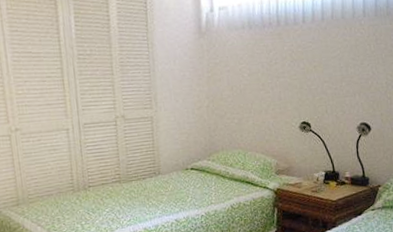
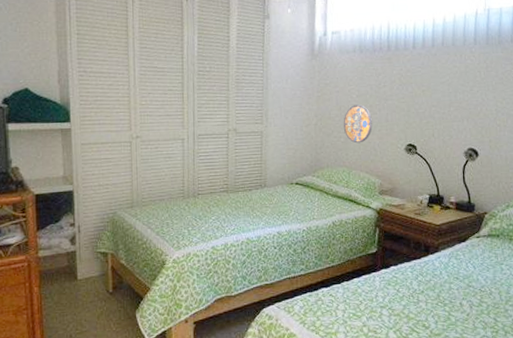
manhole cover: none [235,84,266,124] -> present [343,105,372,144]

